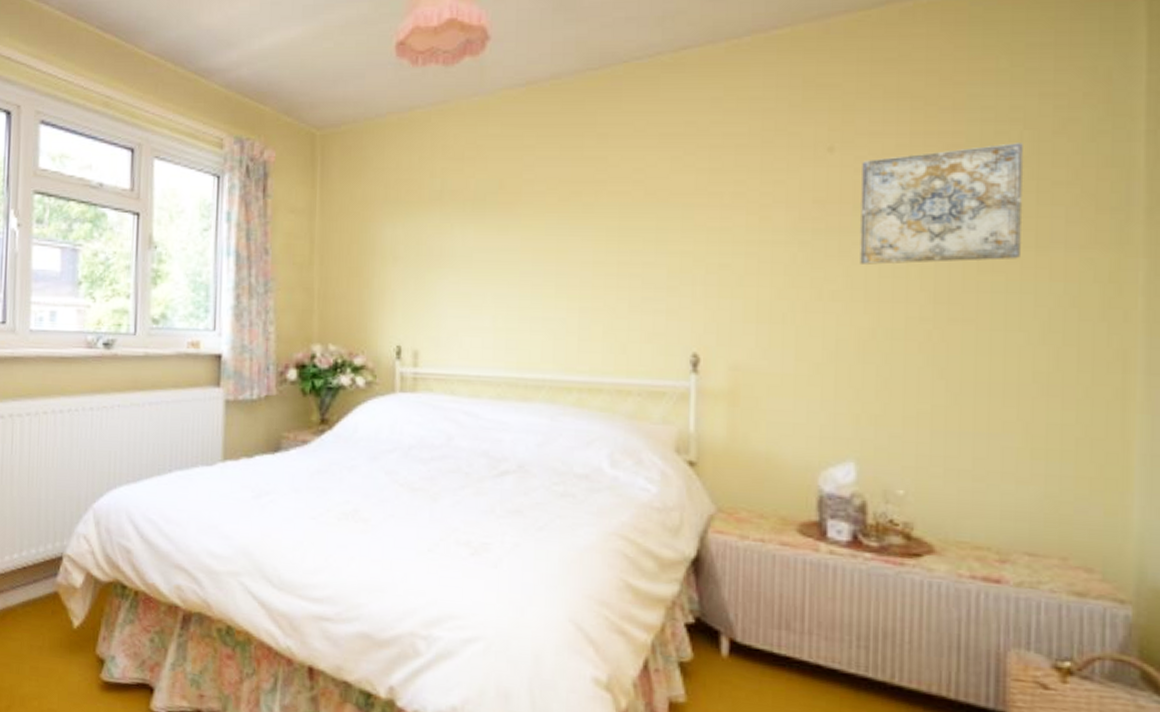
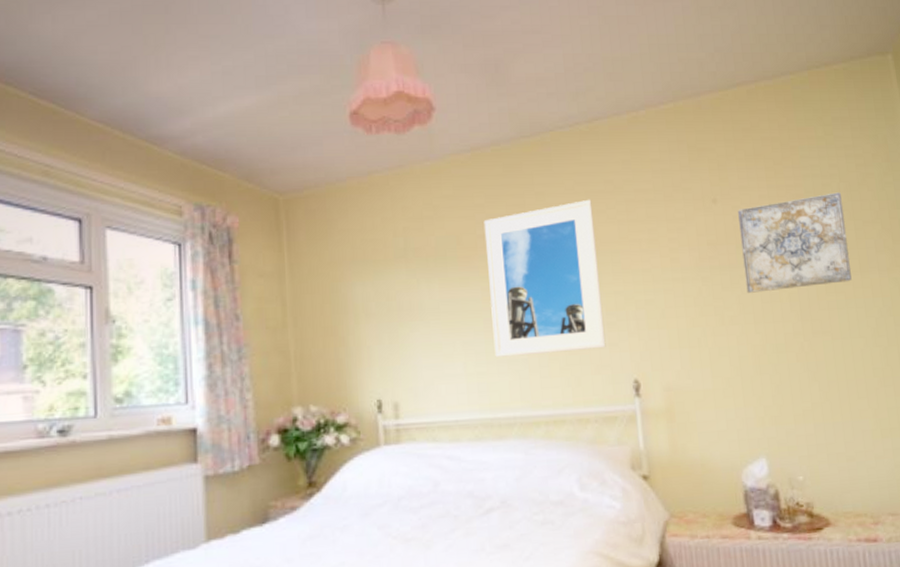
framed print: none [528,143,666,315] -> present [483,199,606,357]

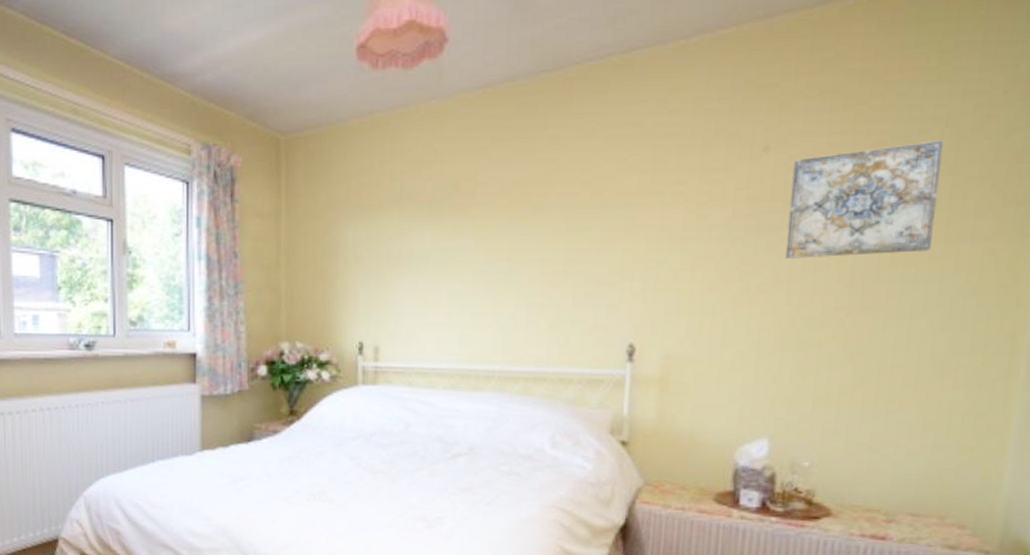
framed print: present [483,199,606,357] -> none [481,144,613,310]

